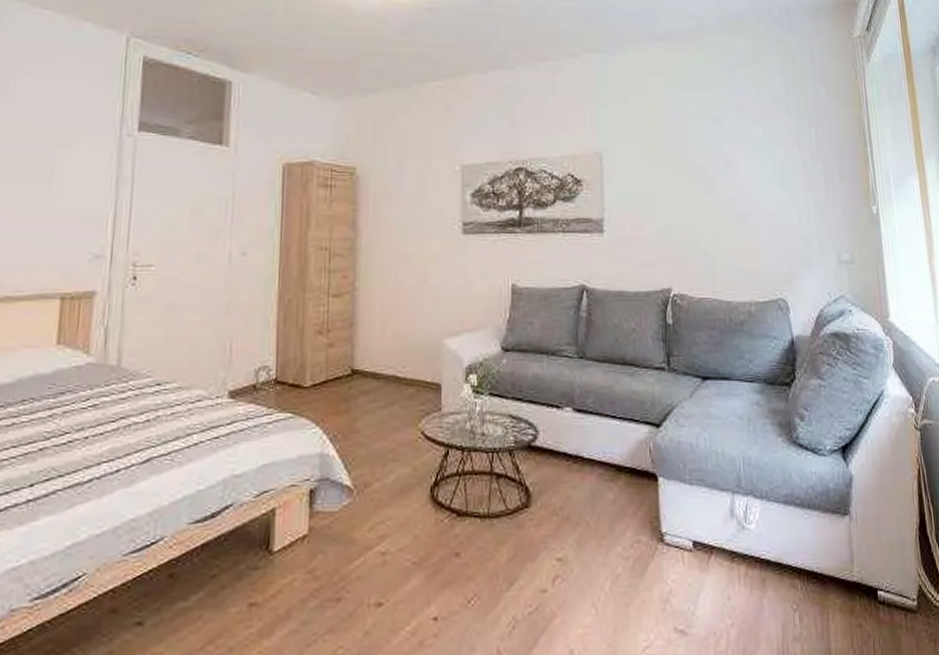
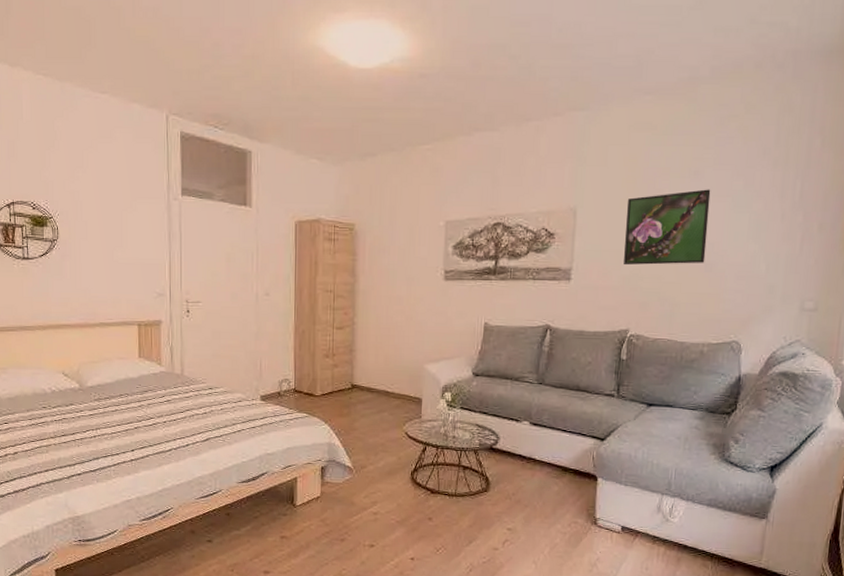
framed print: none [652,135,738,216] -> present [624,189,711,266]

